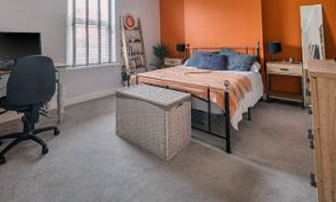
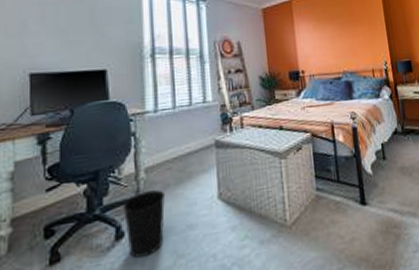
wastebasket: none [47,123,78,169] -> present [122,189,166,259]

